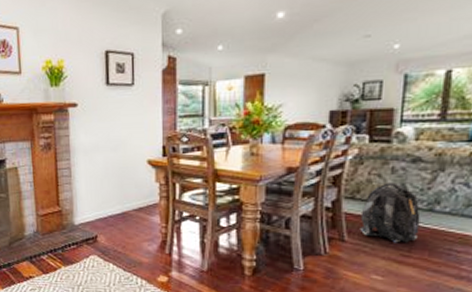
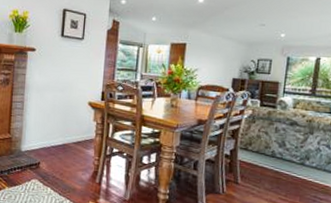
backpack: present [359,182,421,243] -> none [250,139,295,189]

